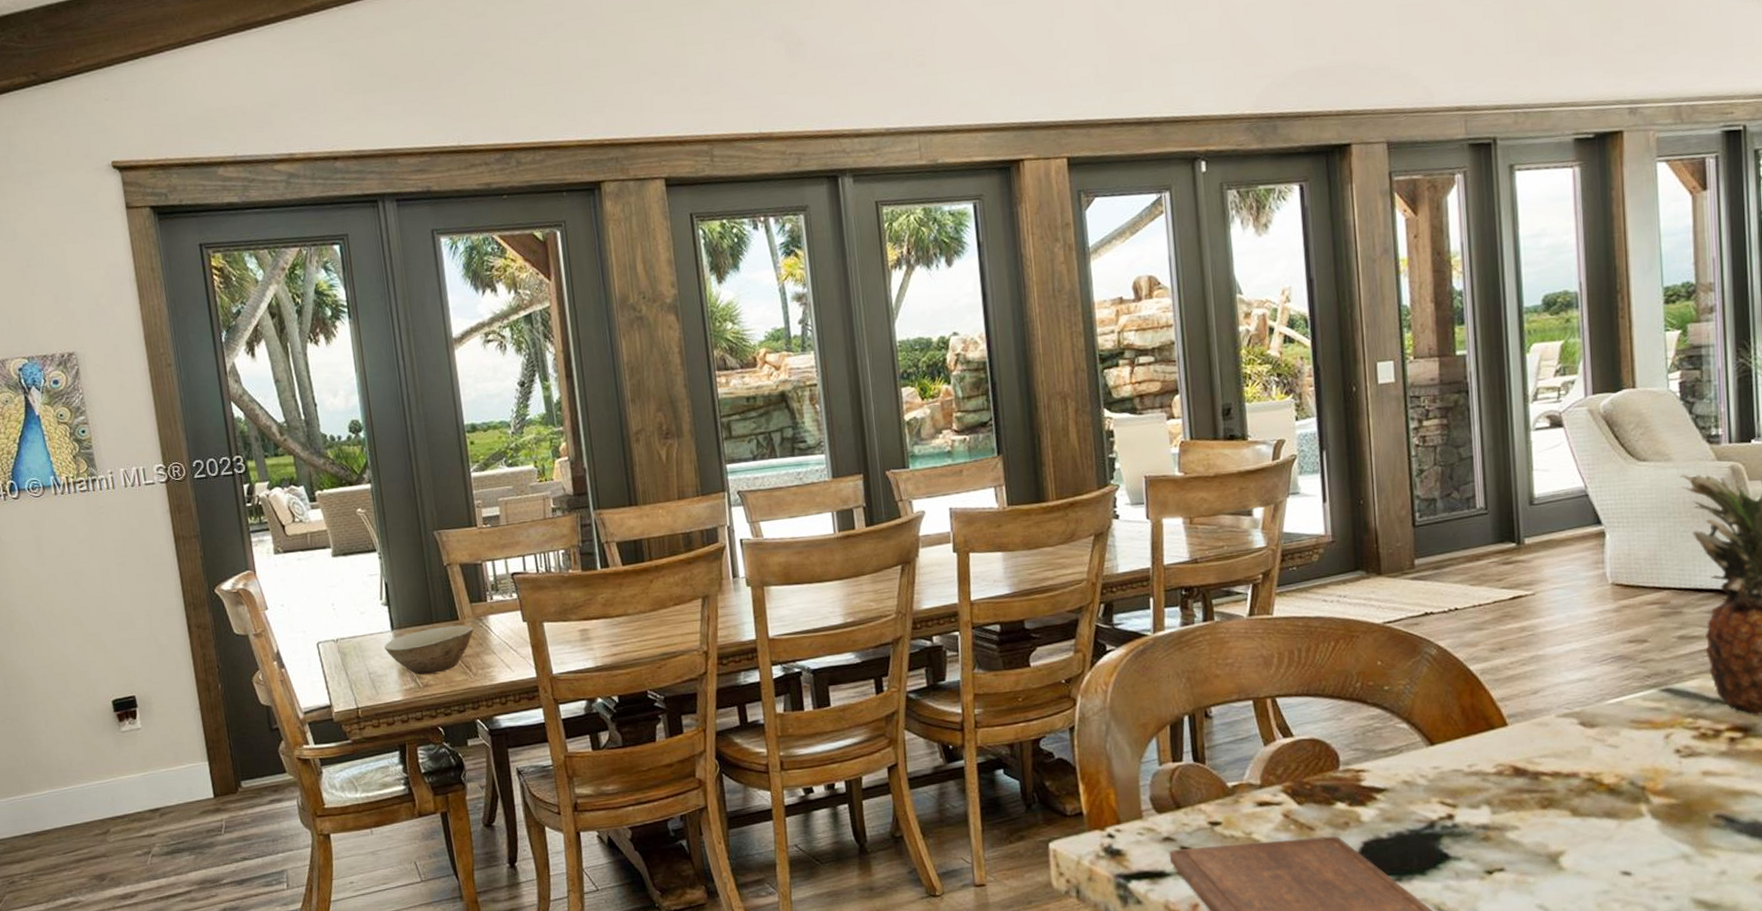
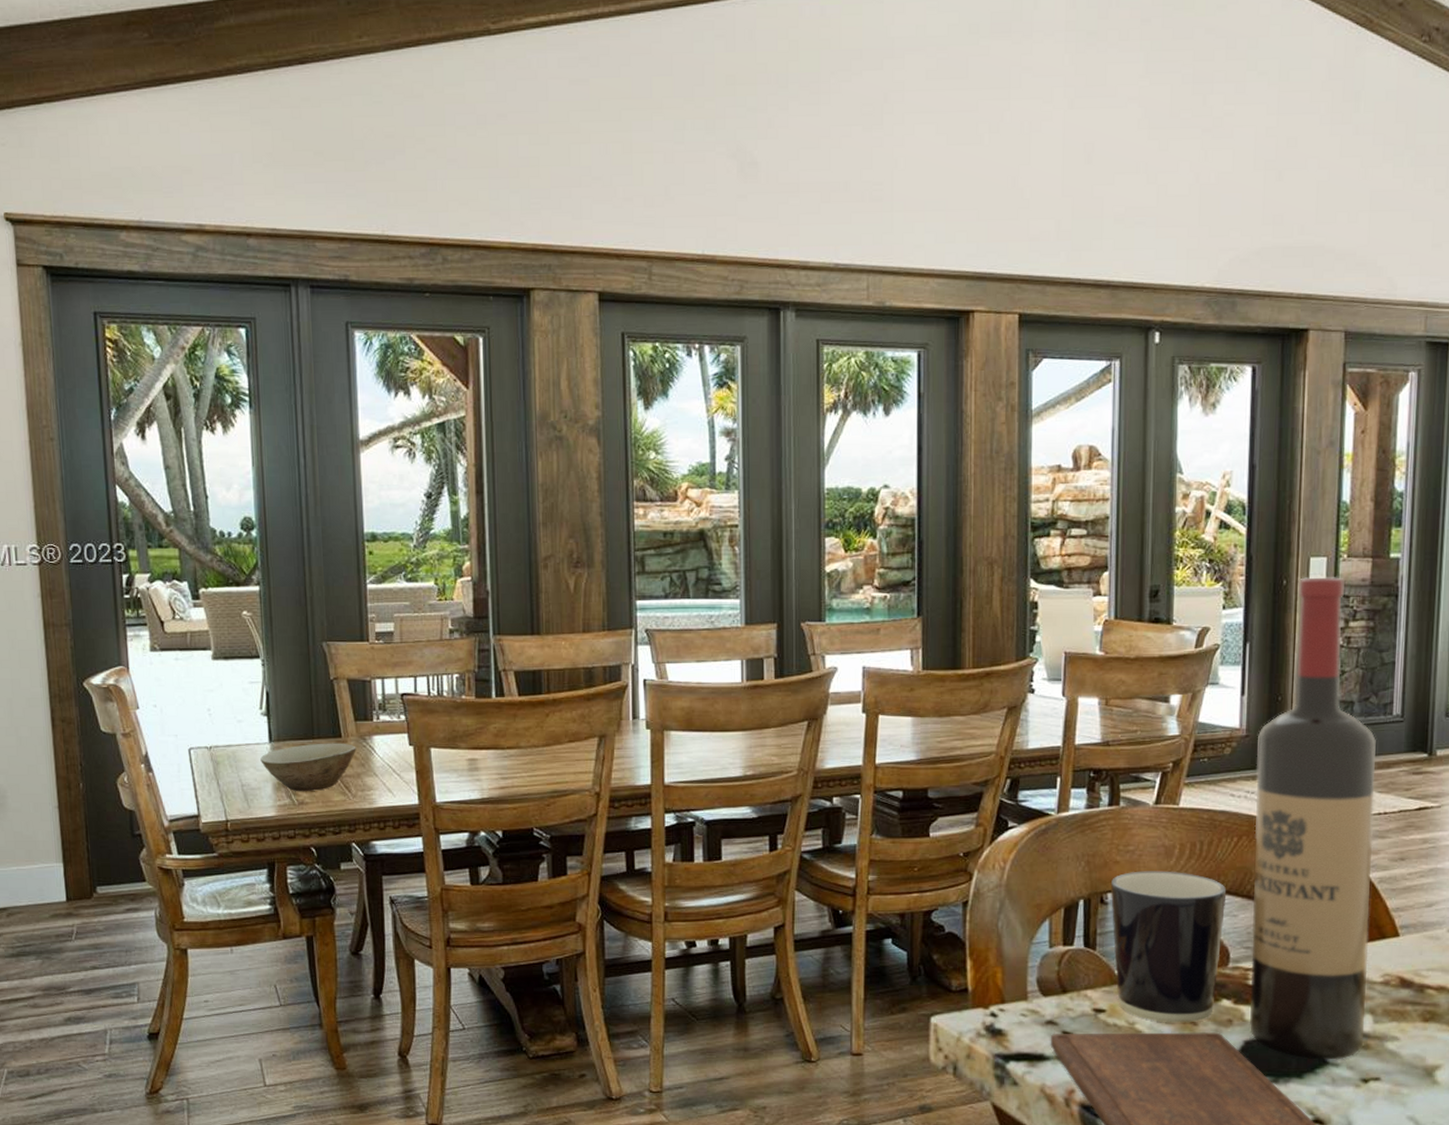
mug: none [1213,680,1330,830] -> present [1110,871,1227,1023]
wine bottle: none [1344,378,1484,856] -> present [1250,577,1376,1060]

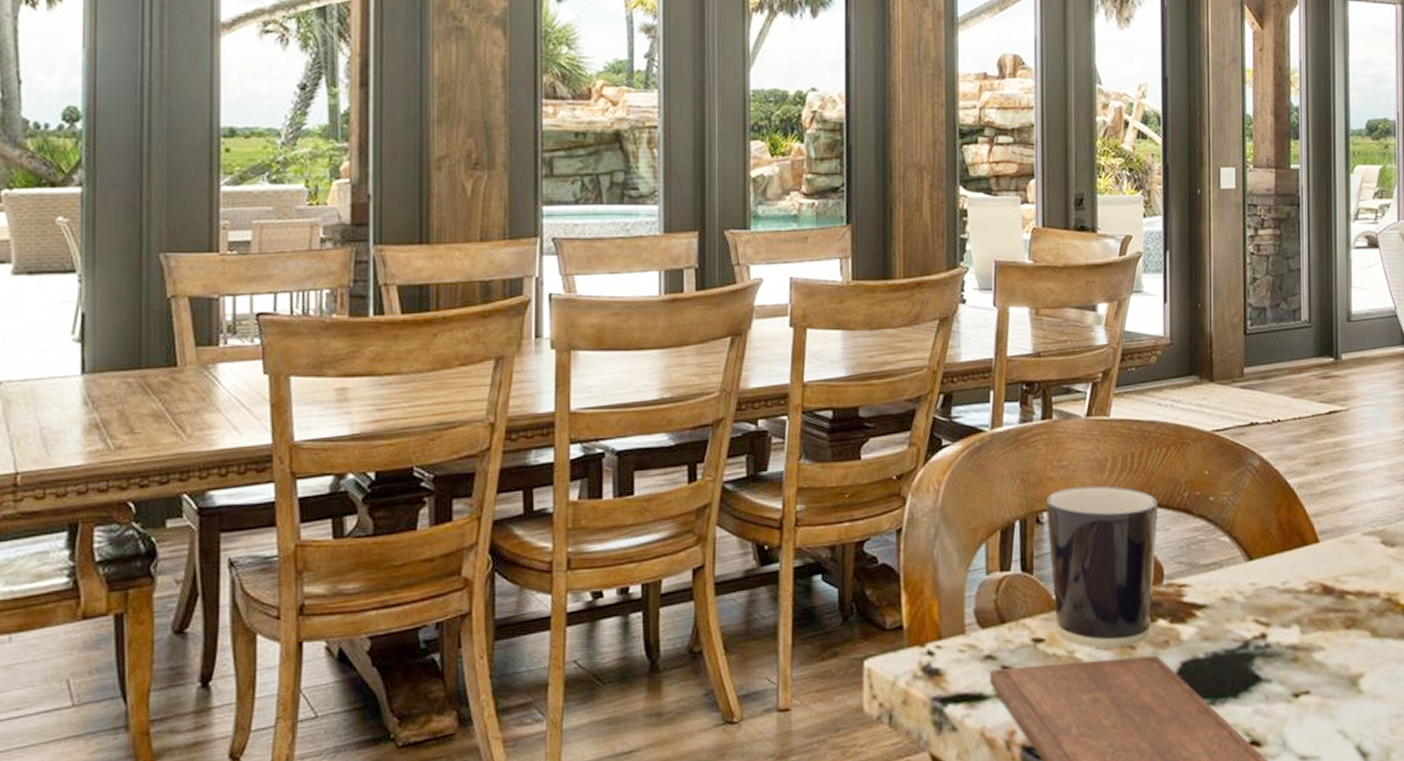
bowl: present [260,743,356,792] -> none [68,373,196,434]
wine bottle: present [1250,577,1376,1060] -> none [1181,186,1293,678]

